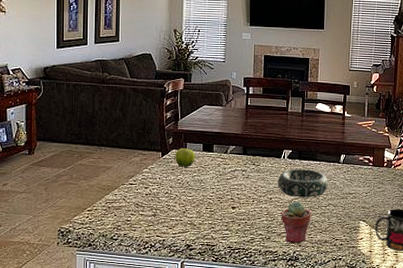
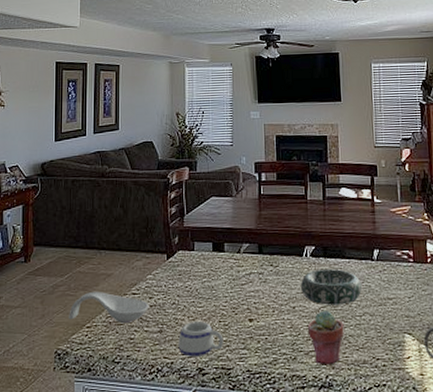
spoon rest: none [71,182,145,207] -> present [69,292,149,323]
mug: none [170,208,209,236] -> present [178,321,224,357]
fruit: present [175,147,196,167] -> none [182,247,205,272]

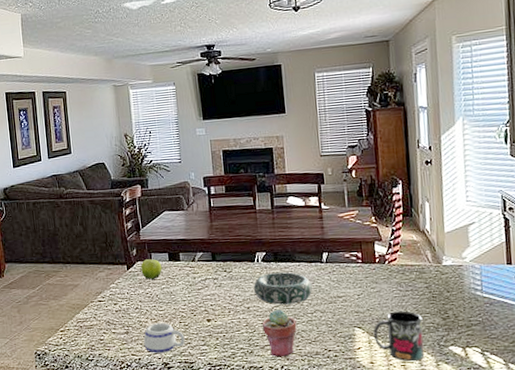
spoon rest: present [69,292,149,323] -> none [43,300,115,326]
fruit: none [182,247,205,272] -> present [141,258,162,280]

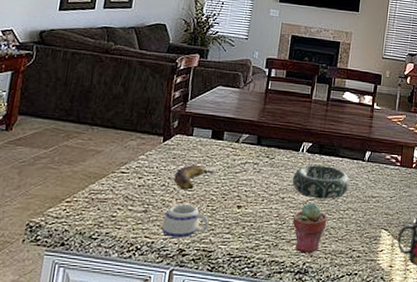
fruit: present [141,258,162,280] -> none [178,133,203,156]
banana: none [144,287,181,310] -> present [173,165,217,190]

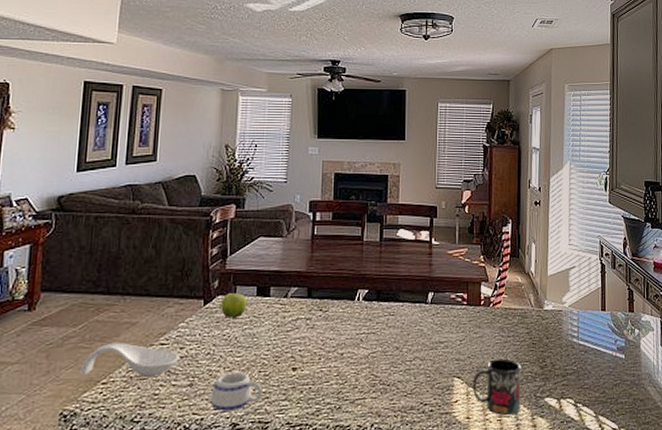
spoon rest: none [47,167,137,200] -> present [80,343,180,377]
banana: present [173,165,217,190] -> none [219,327,266,357]
fruit: none [178,133,203,156] -> present [221,292,247,318]
decorative bowl: present [292,165,350,199] -> none [350,313,413,351]
potted succulent: present [293,203,328,254] -> none [354,356,393,414]

